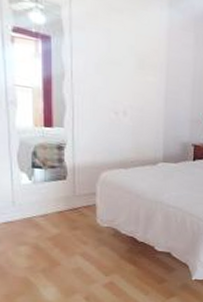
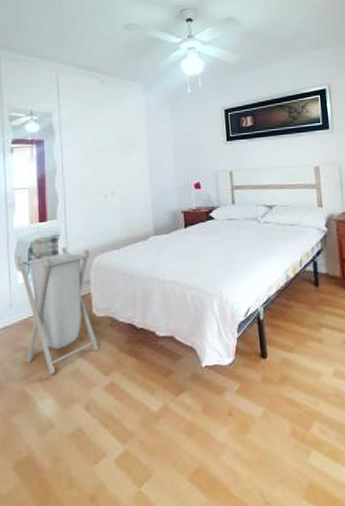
laundry hamper: none [19,156,100,269] -> present [16,247,98,375]

